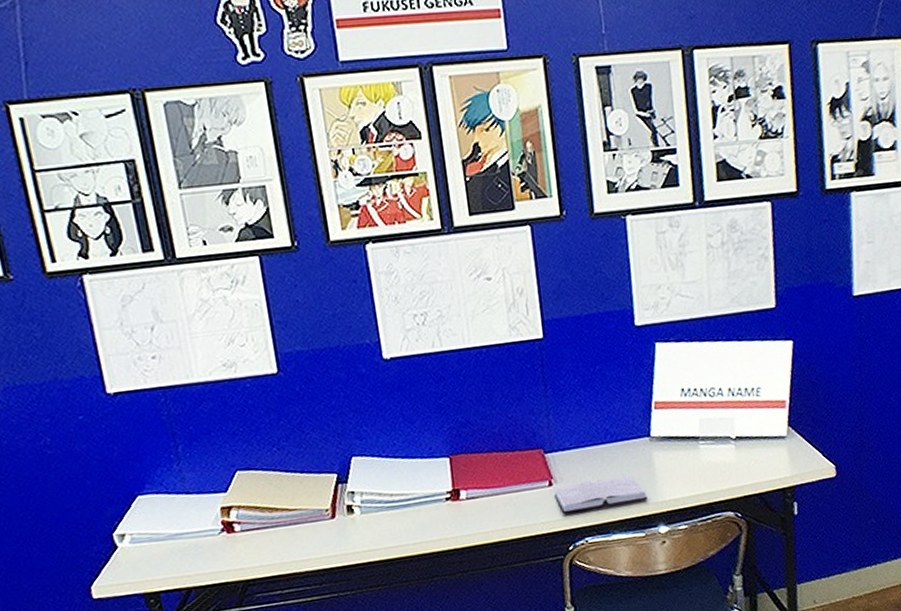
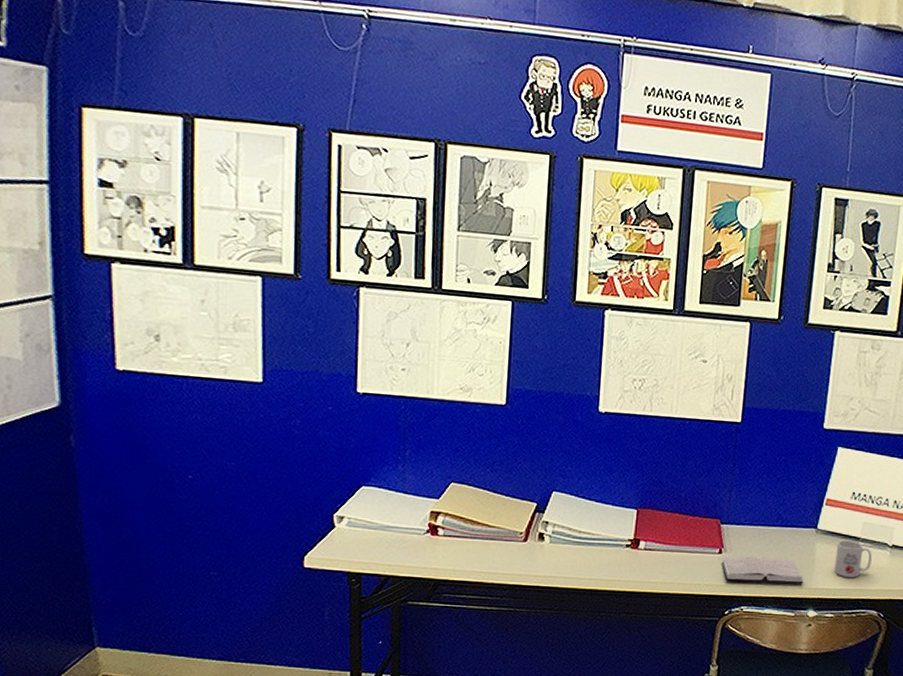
mug: none [675,441,717,483] -> present [834,539,872,577]

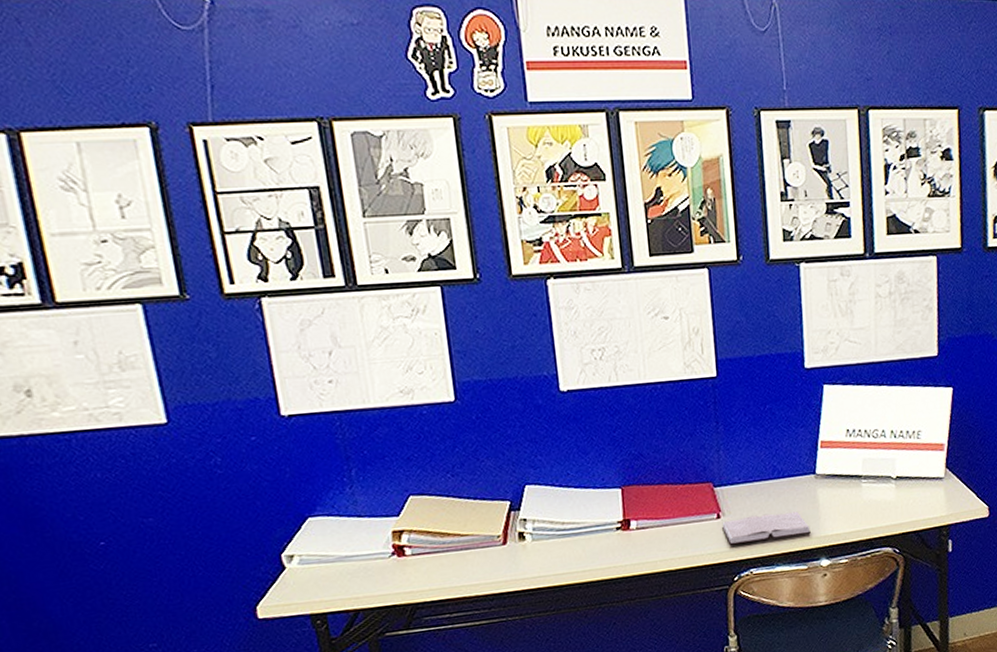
mug: present [834,539,872,577] -> none [839,479,878,519]

